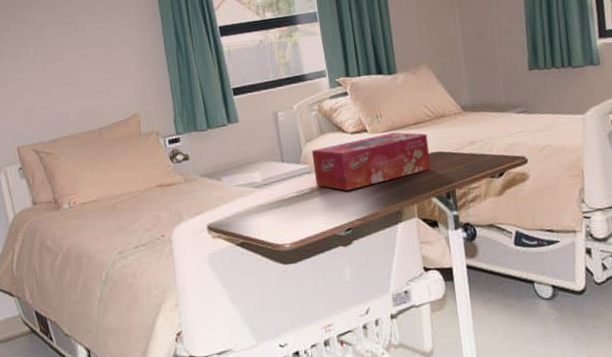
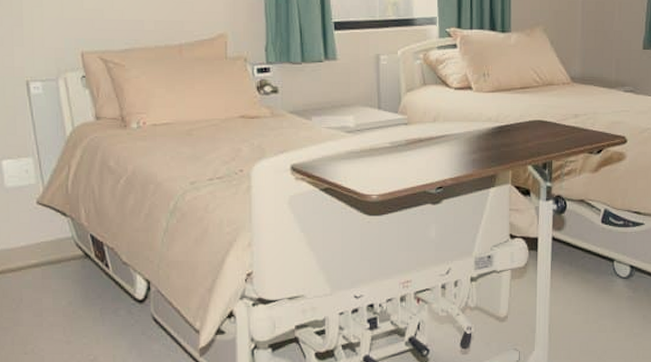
tissue box: present [311,132,432,191] -> none [411,94,532,147]

